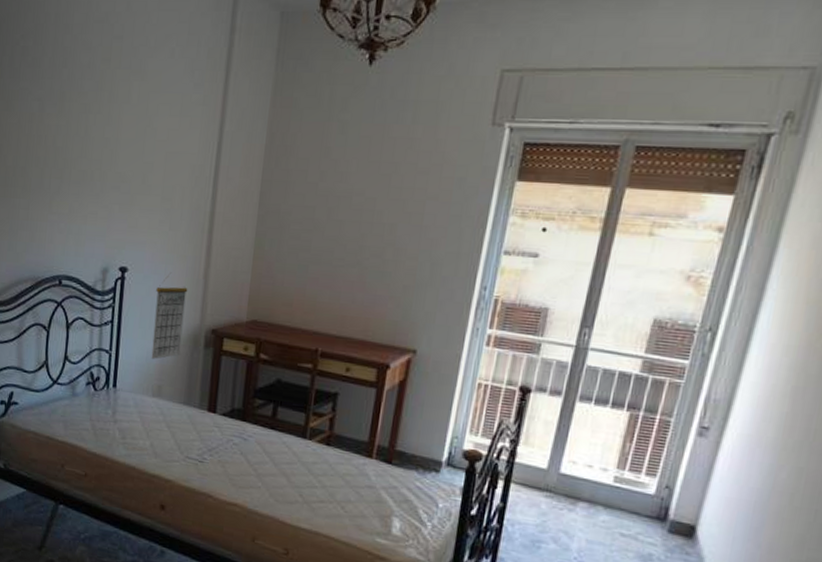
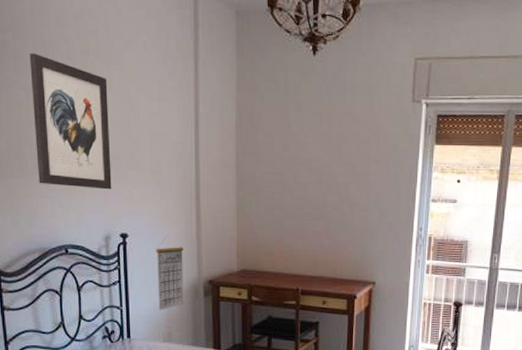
wall art: none [40,61,126,216] -> present [29,53,112,190]

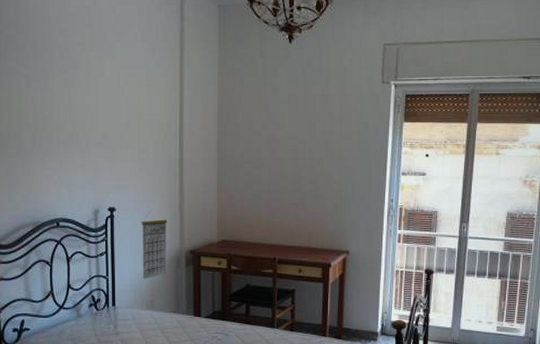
wall art: present [29,53,112,190] -> none [31,46,102,167]

